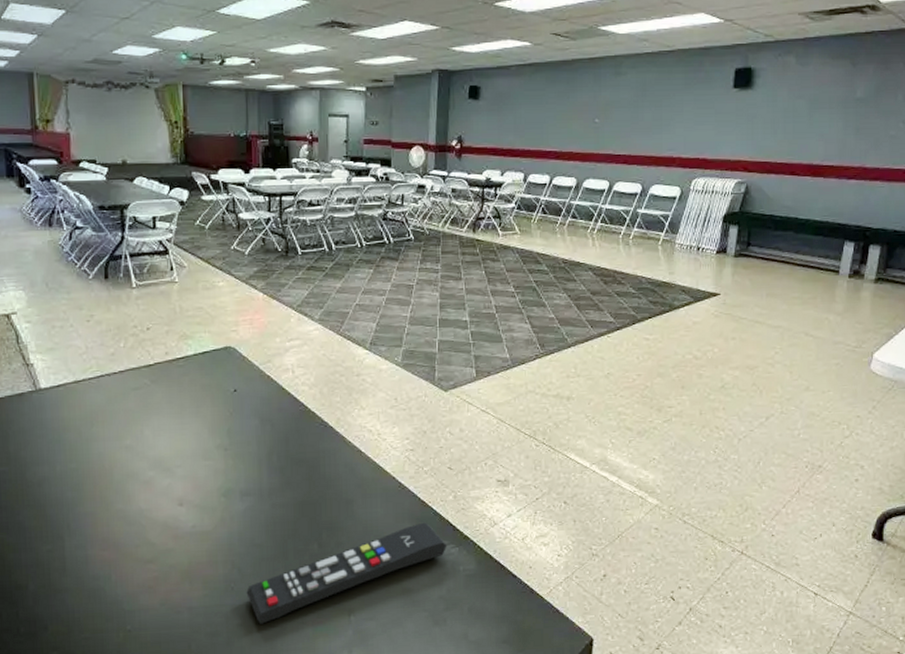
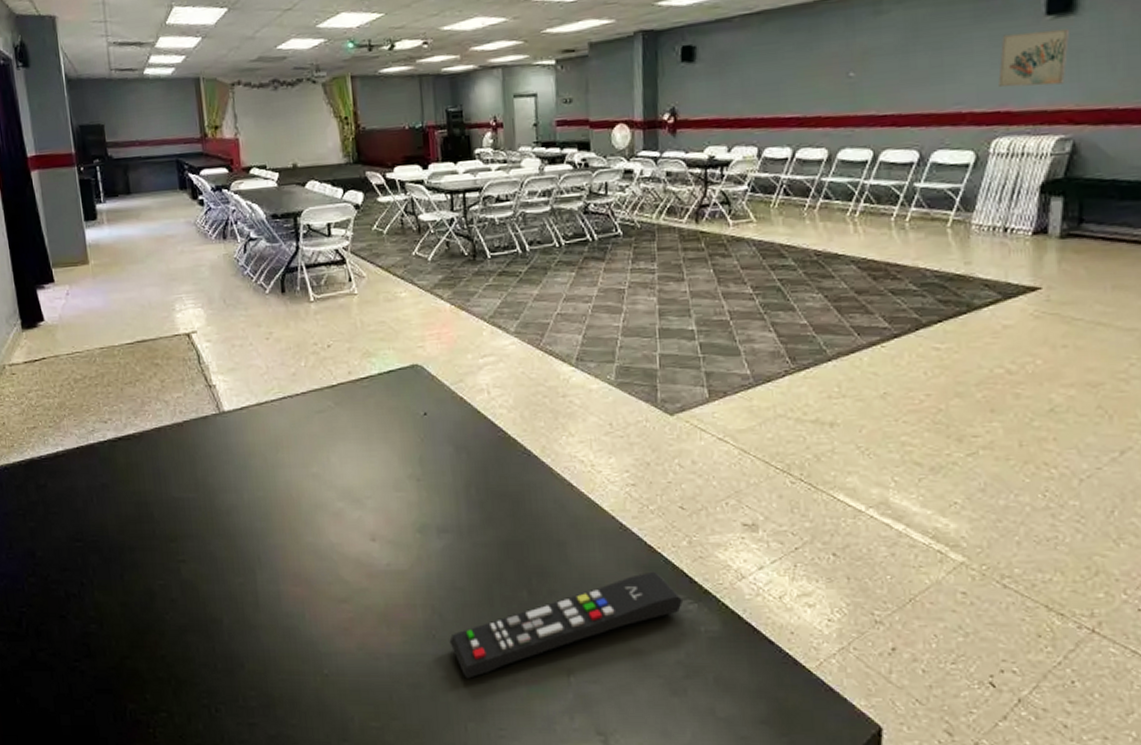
wall art: none [699,99,749,141] -> present [998,28,1071,88]

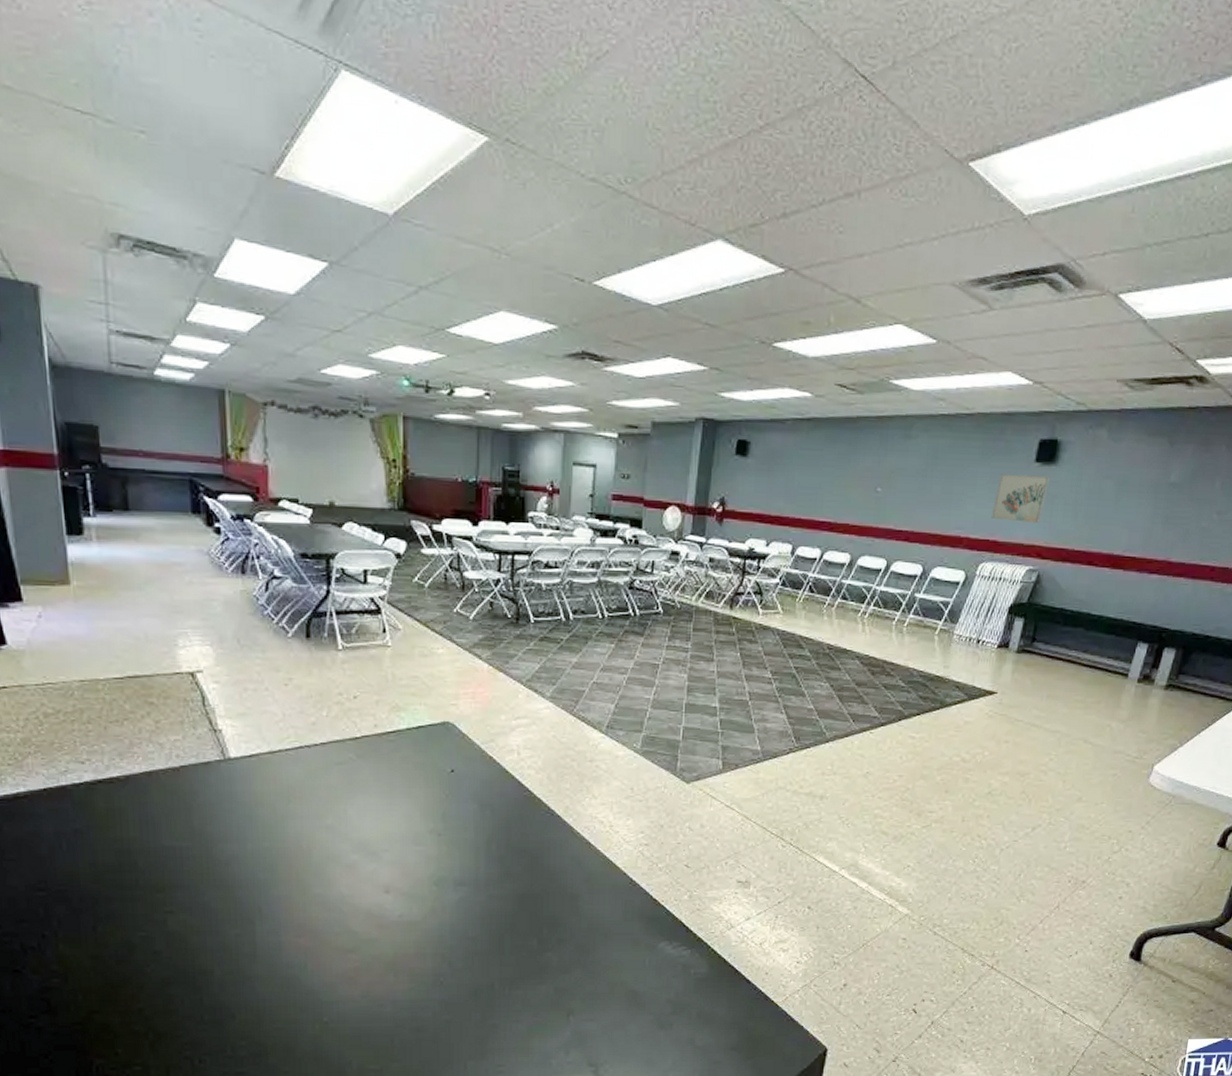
remote control: present [449,571,683,679] -> none [457,922,678,1021]

